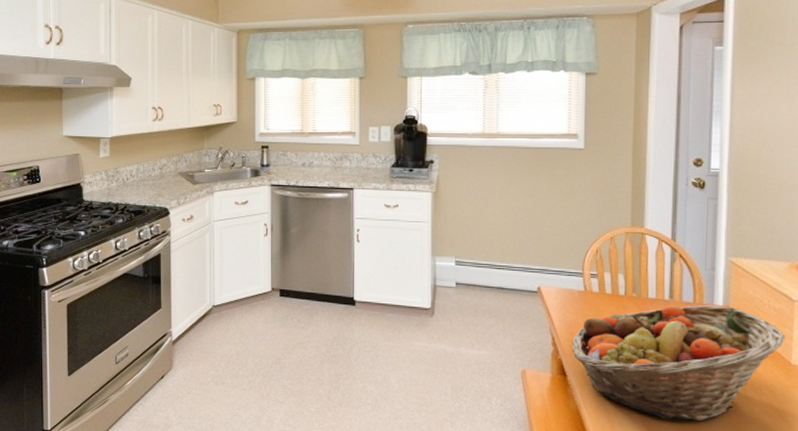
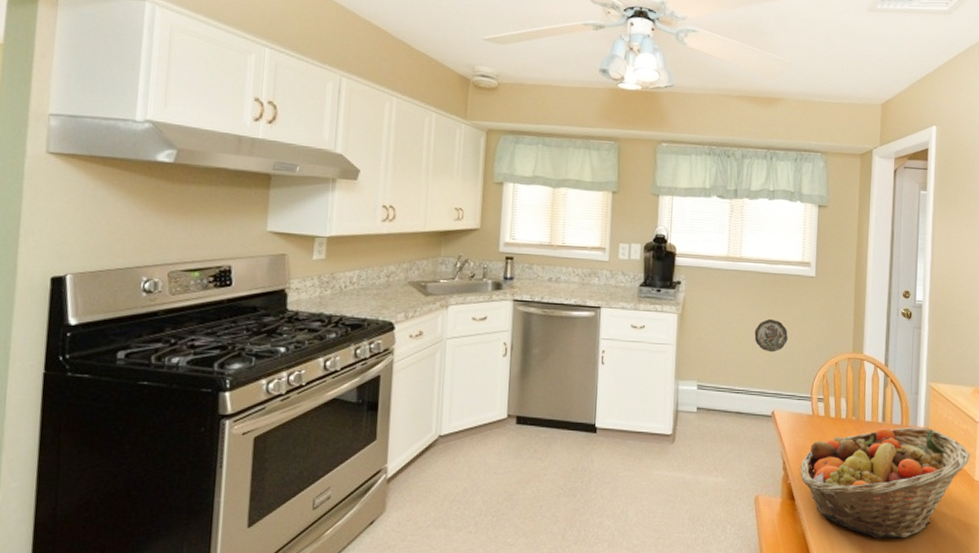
decorative plate: none [515,195,554,228] -> present [754,319,788,353]

